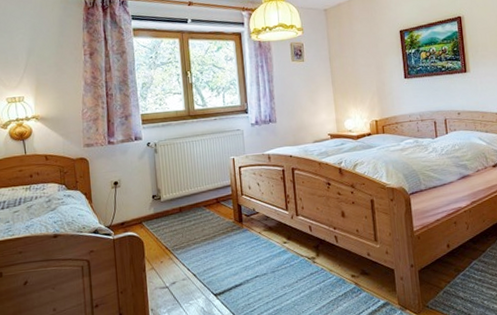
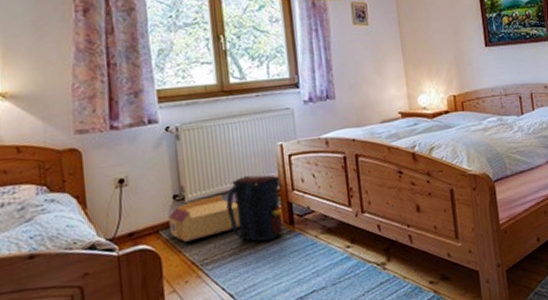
basket: none [149,197,201,232] -> present [168,195,240,242]
satchel: none [191,182,234,235] -> present [226,175,284,242]

